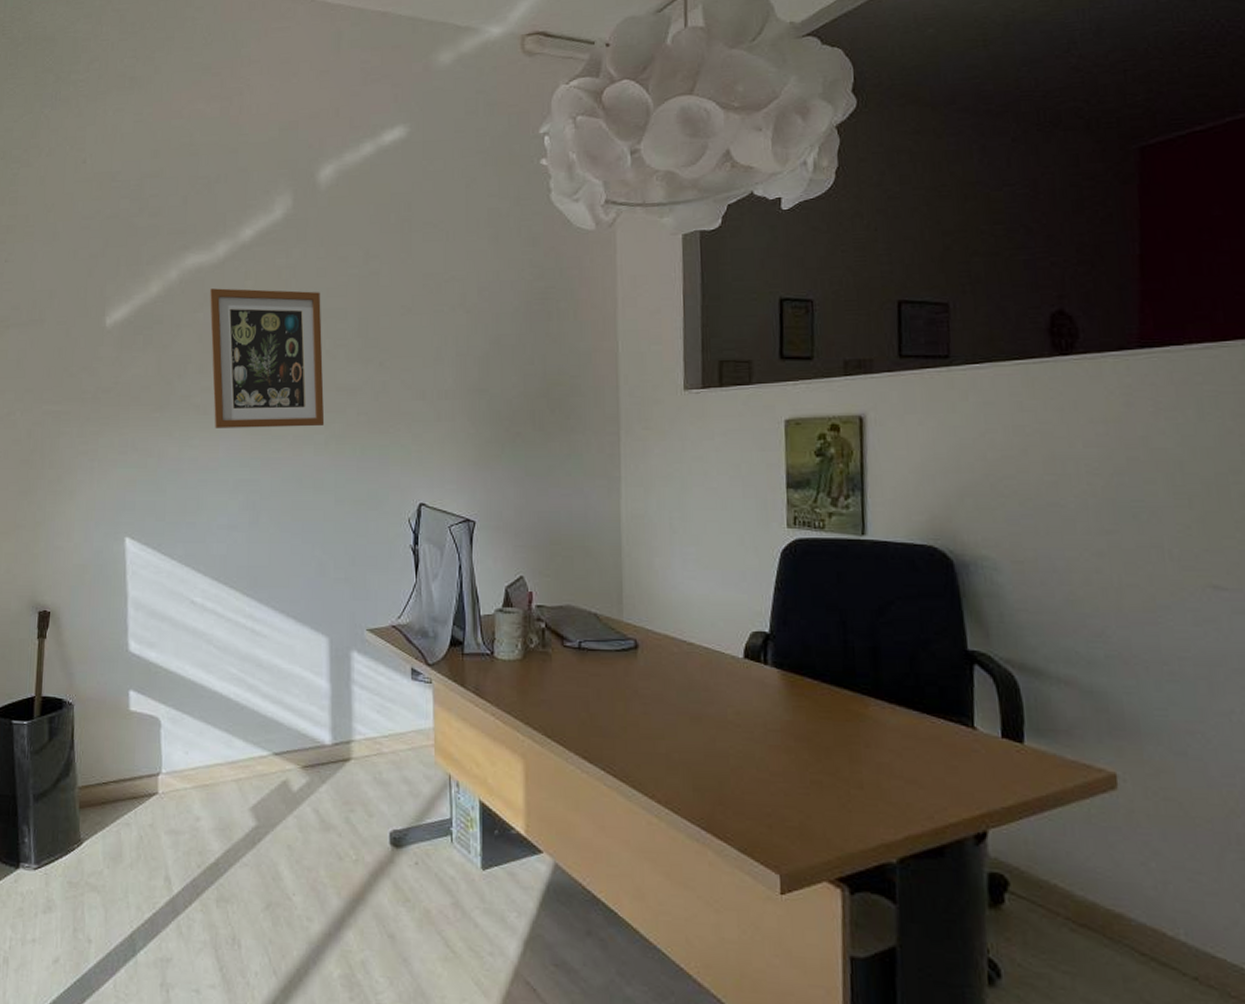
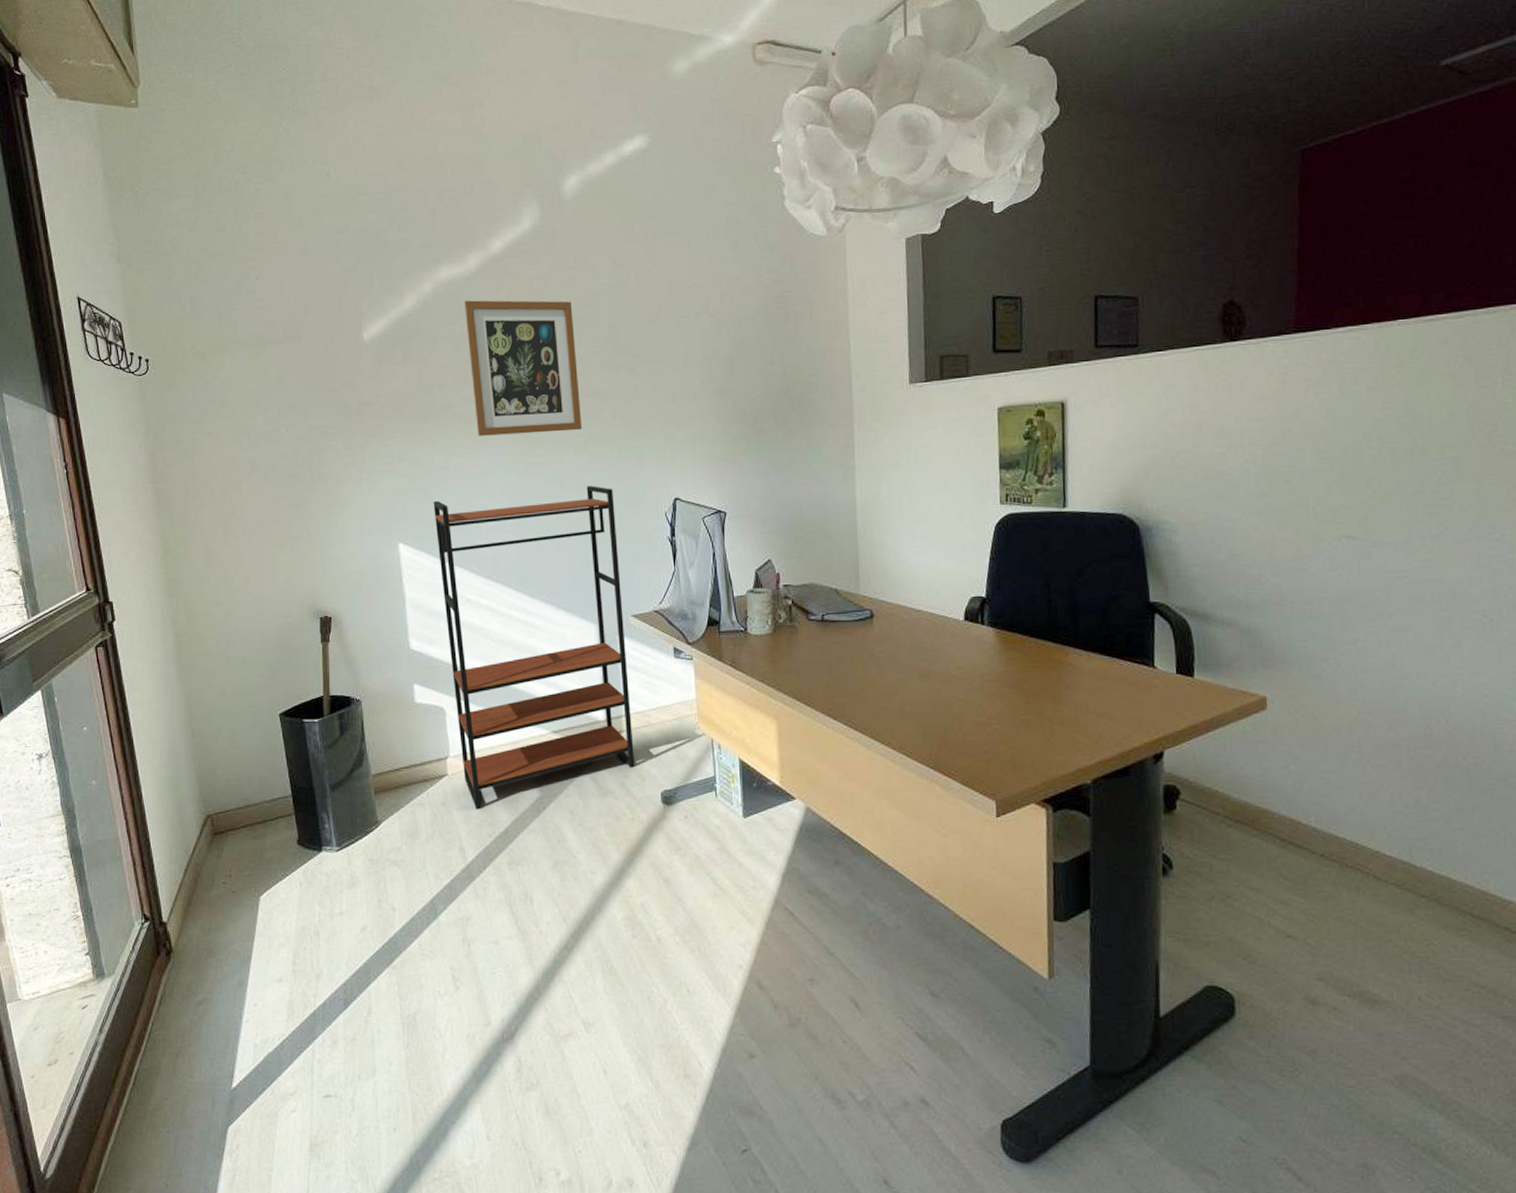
bookshelf: none [163,486,362,836] -> present [433,486,635,810]

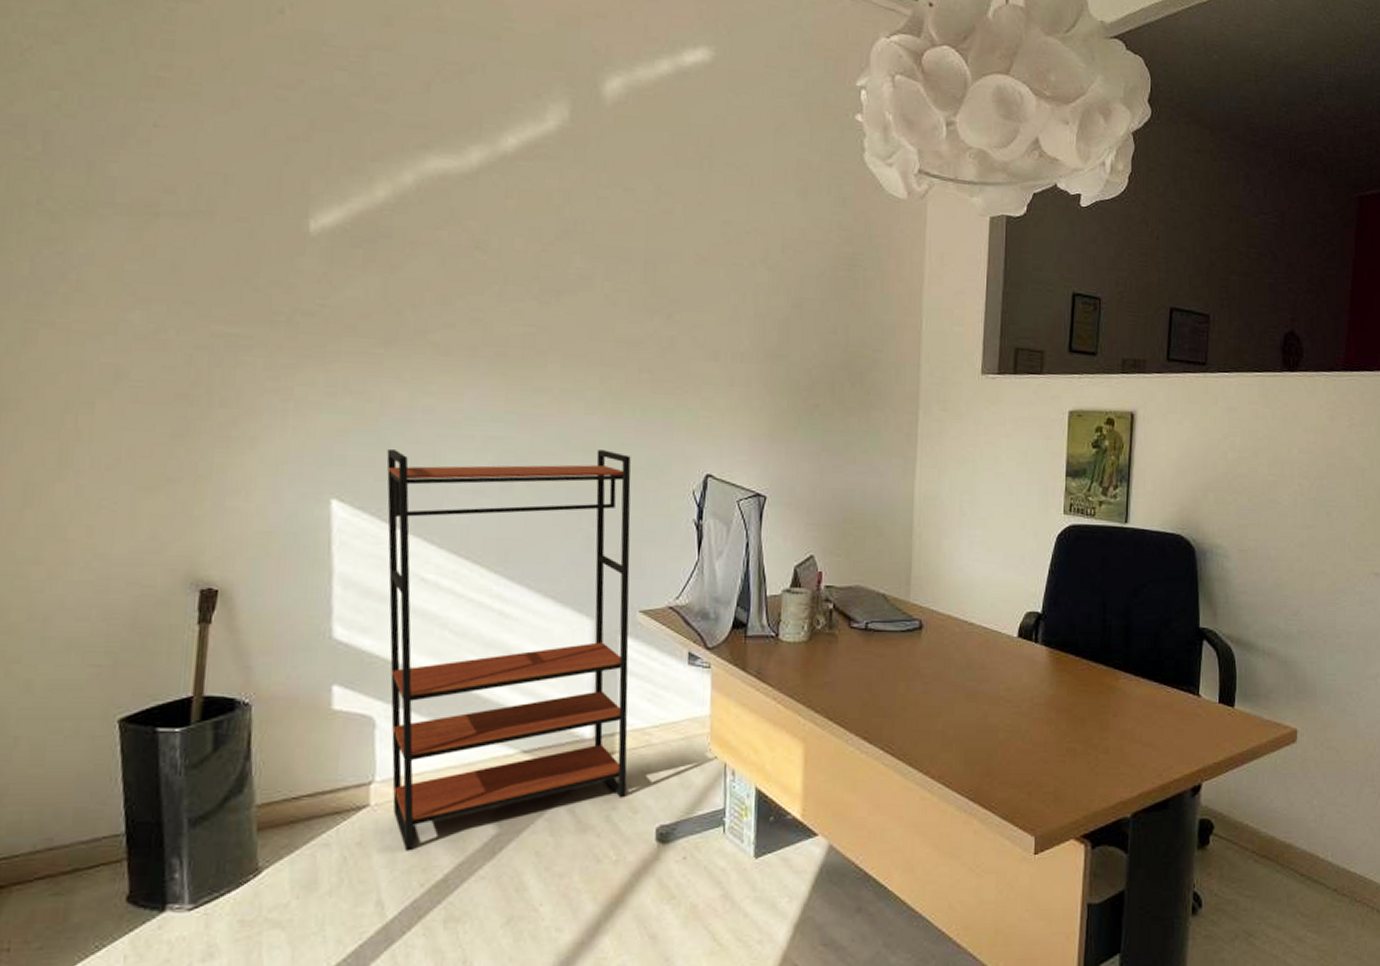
wall art: present [464,300,583,436] -> none [457,203,601,381]

